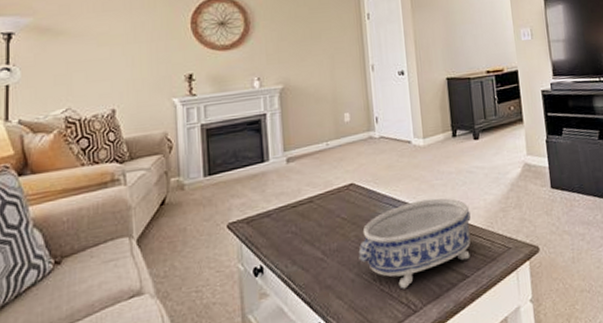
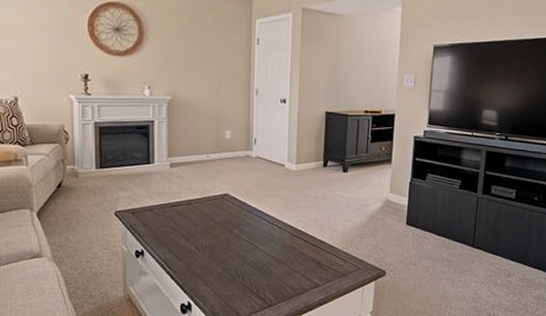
decorative bowl: present [358,198,472,289] -> none [227,217,330,287]

